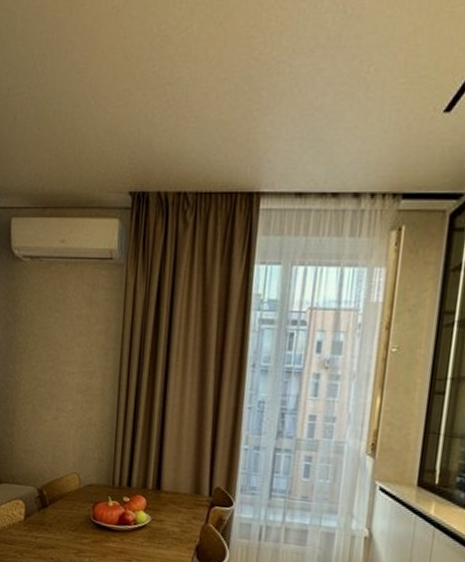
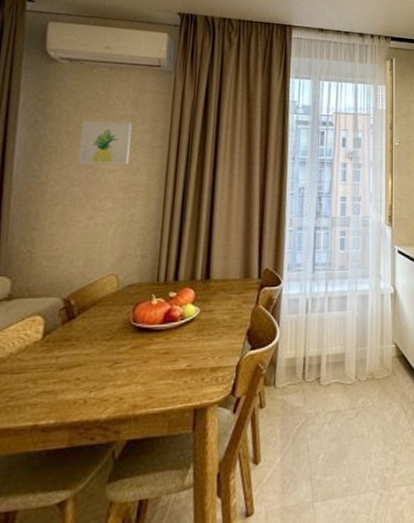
wall art: none [43,321,87,367] -> present [78,120,132,165]

